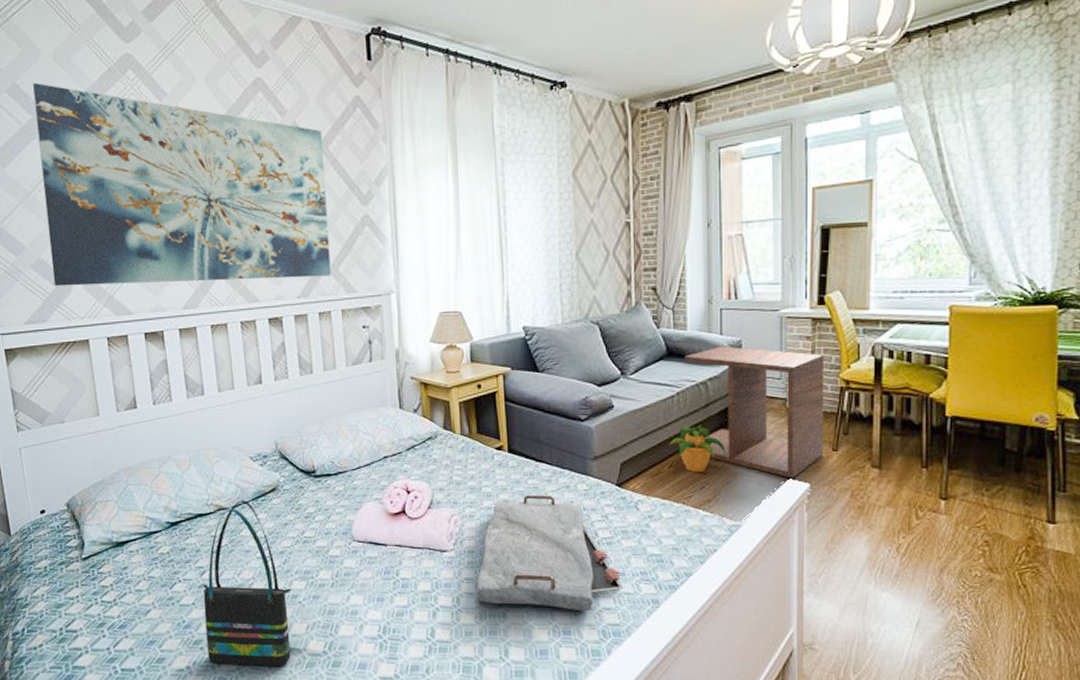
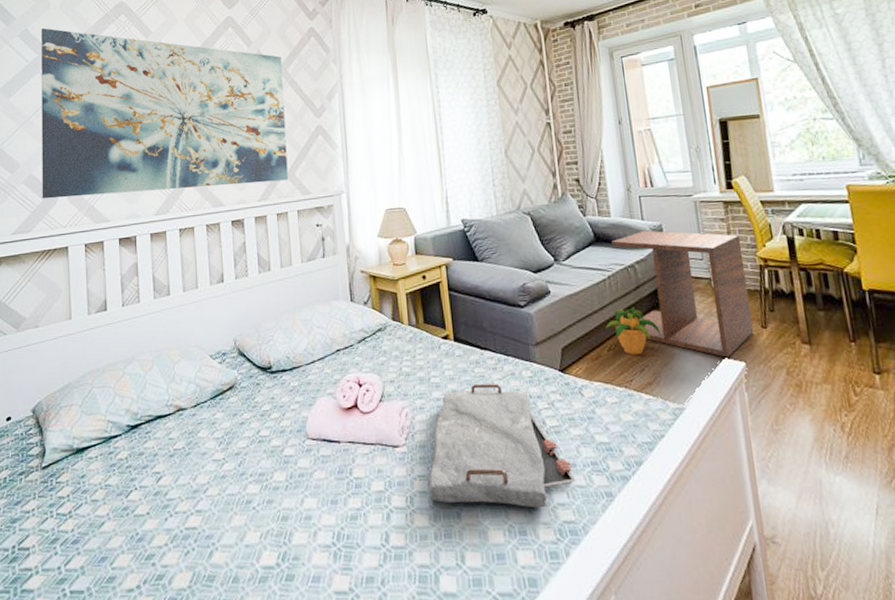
tote bag: present [202,500,291,667] -> none [158,400,246,583]

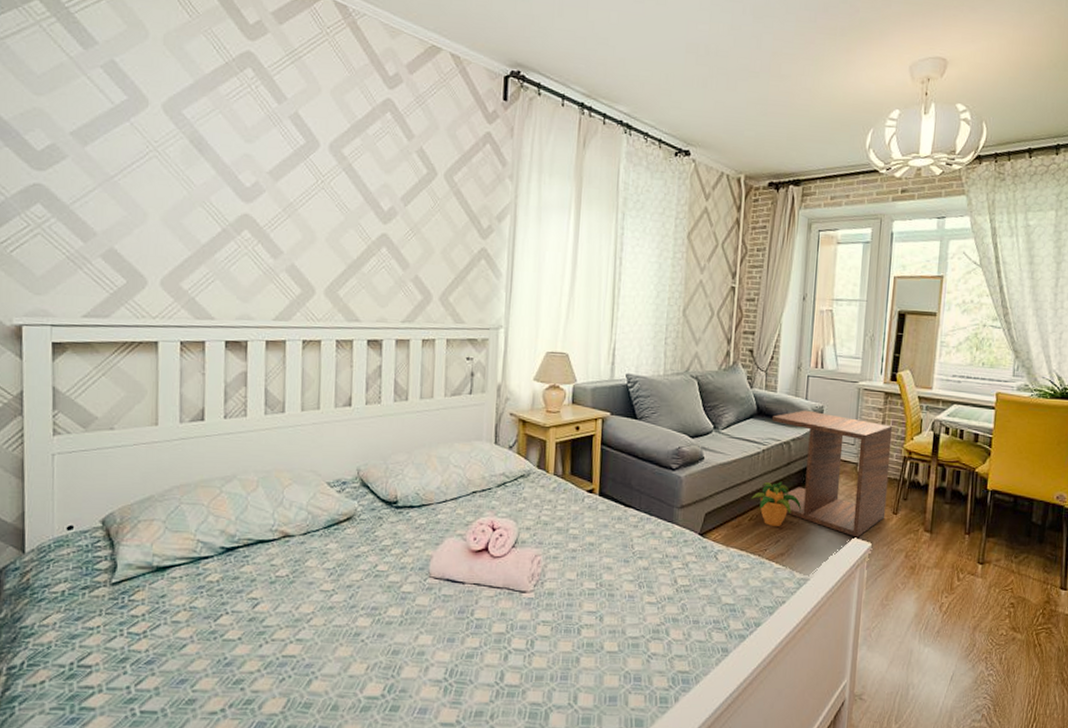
wall art: present [41,28,288,199] -> none [125,64,449,304]
serving tray: present [428,383,576,508] -> none [551,538,696,658]

